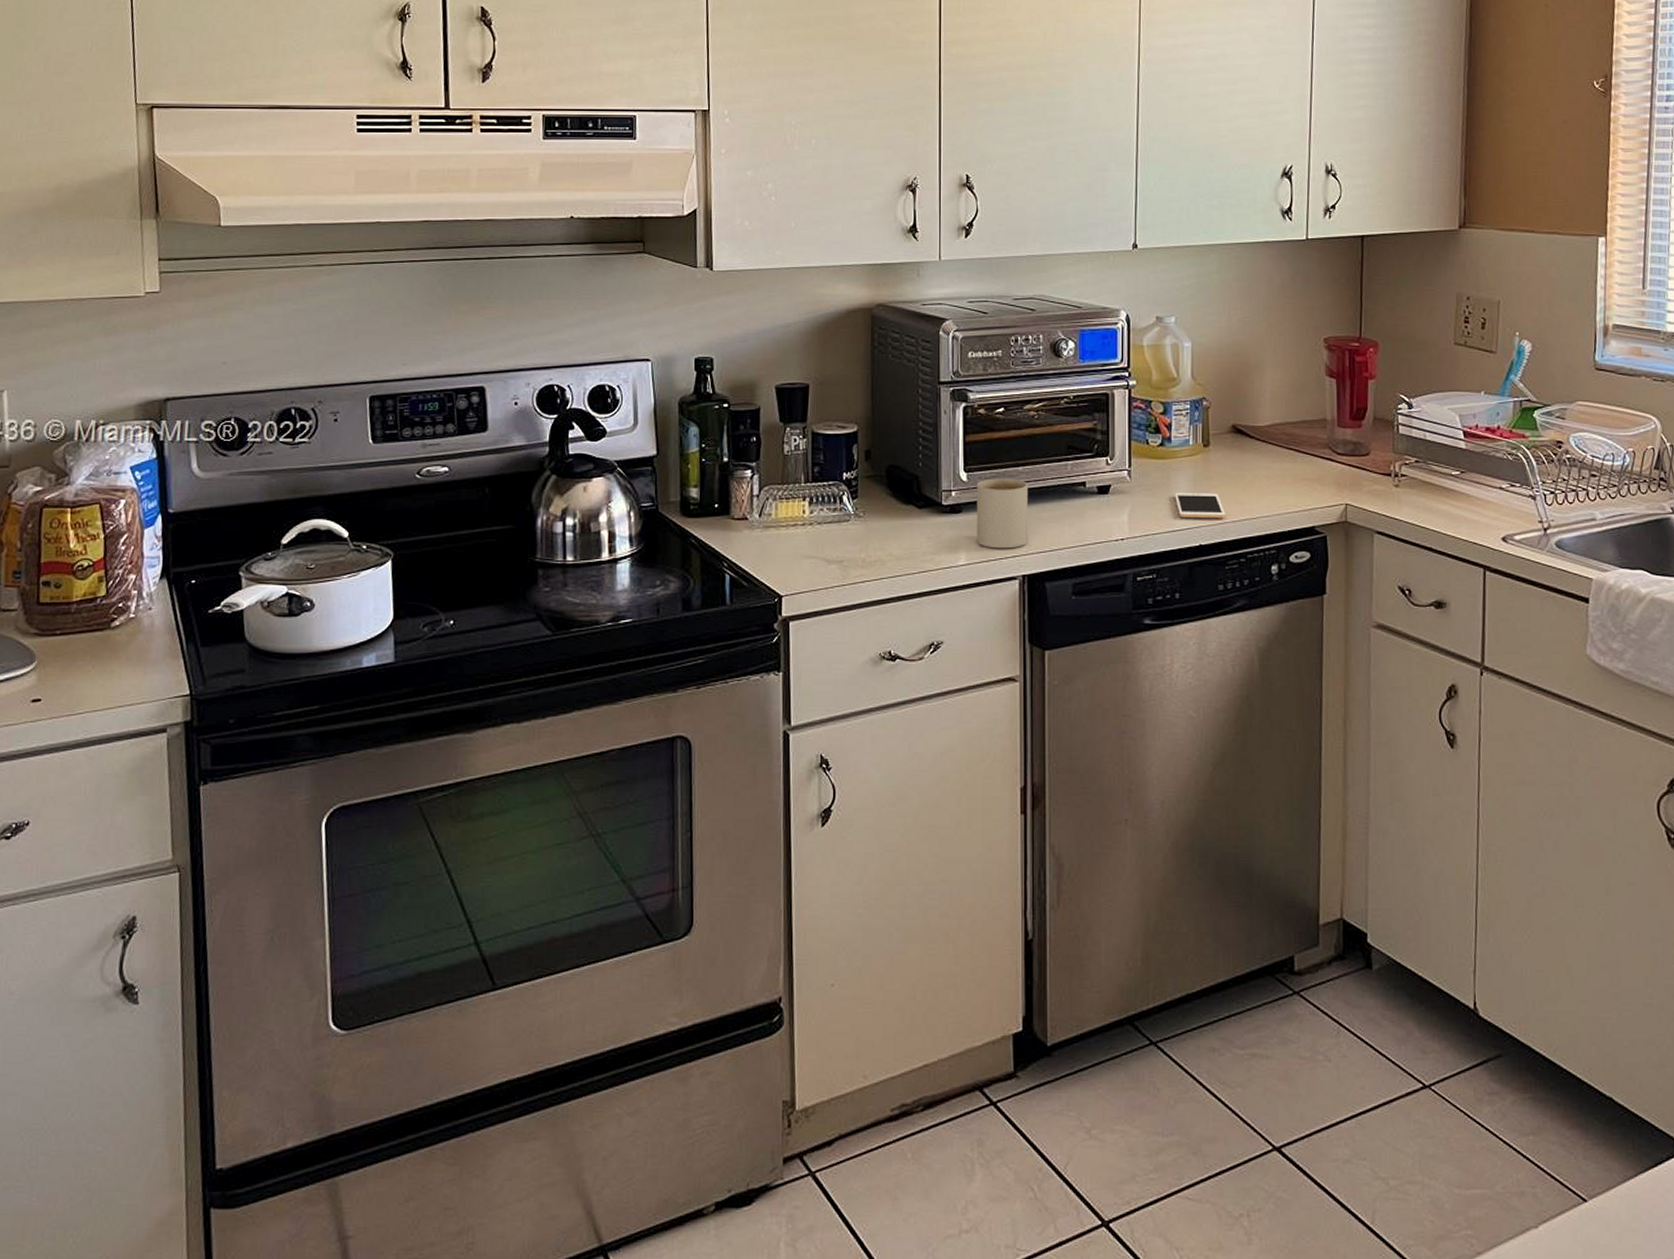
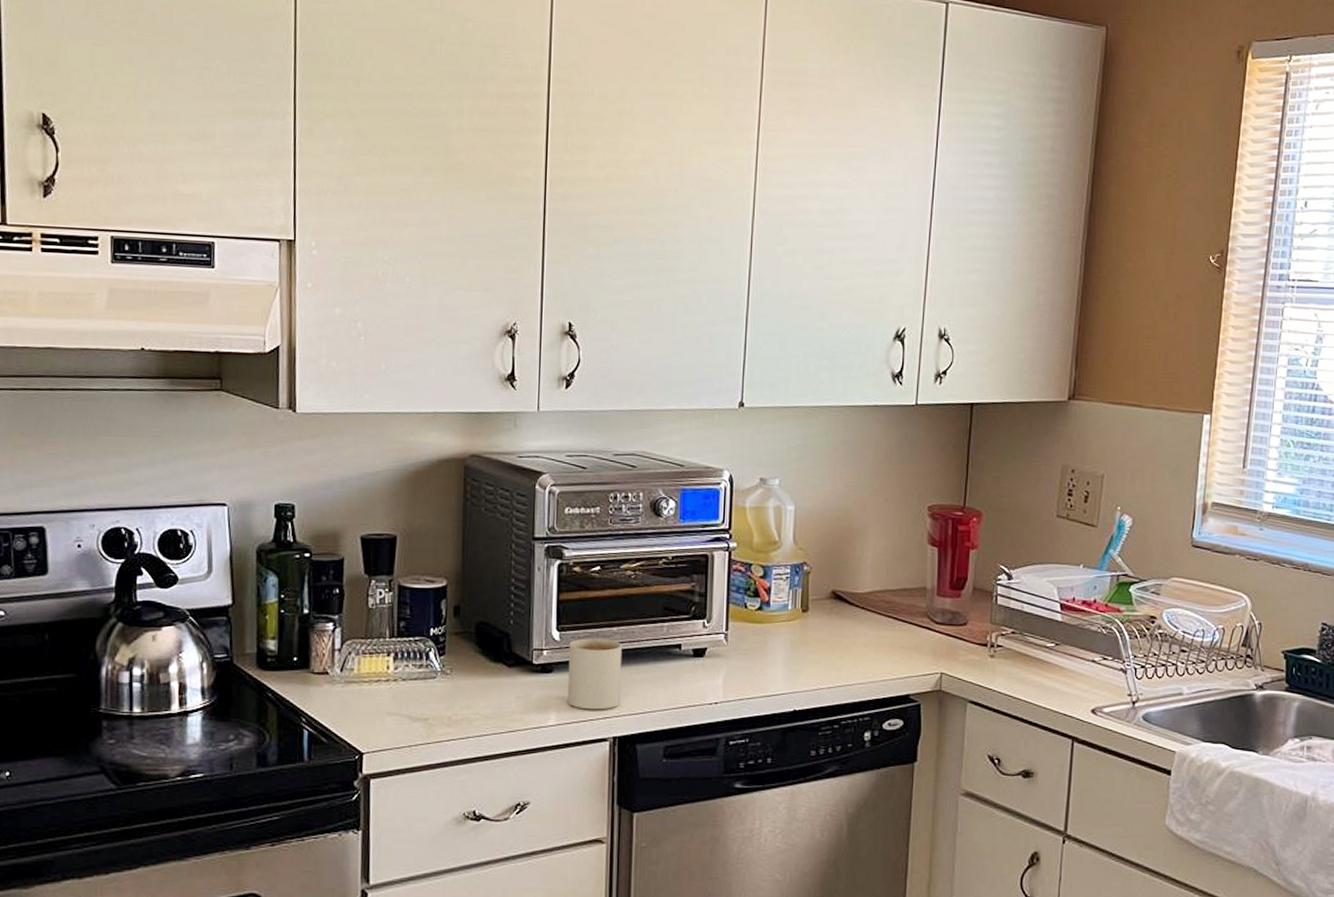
cell phone: present [1174,492,1226,519] -> none [770,657,822,685]

